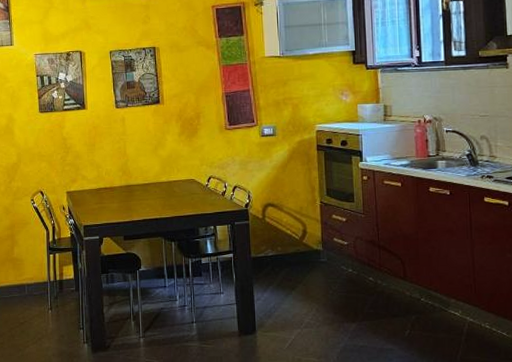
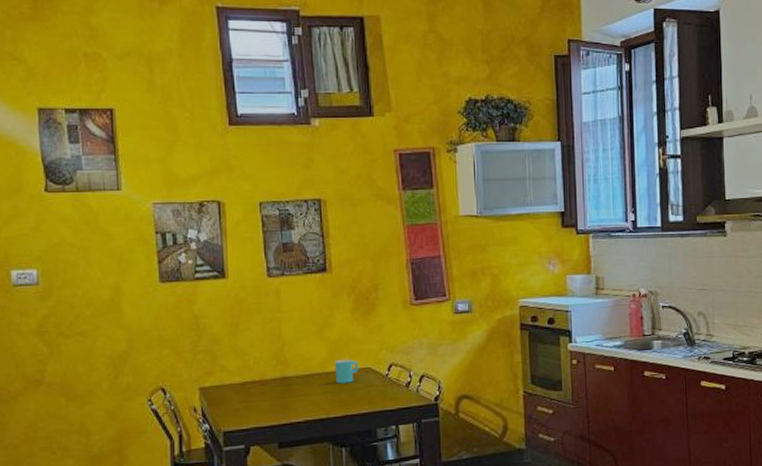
cup: none [166,172,184,191] -> present [334,359,358,384]

